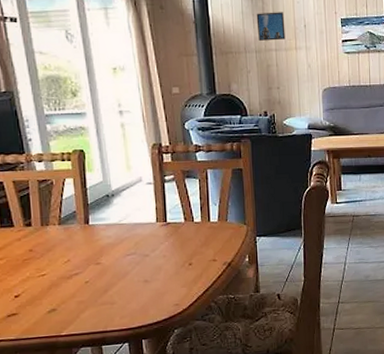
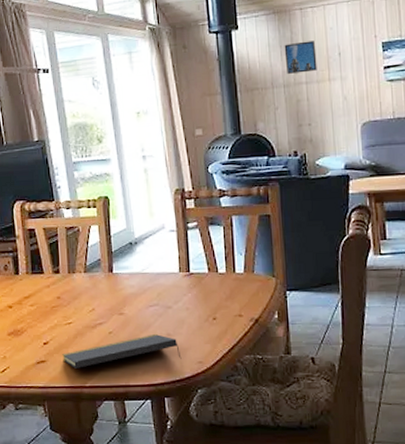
notepad: none [36,281,159,319] -> present [62,334,182,369]

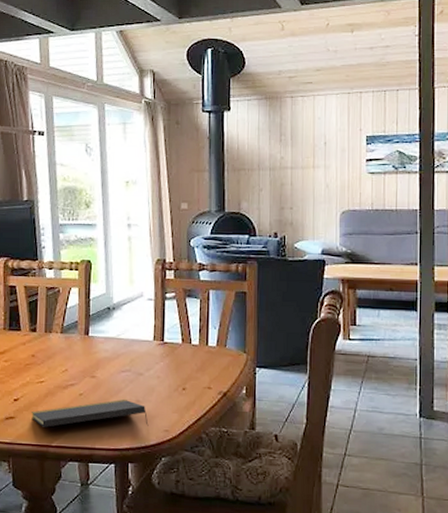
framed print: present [284,40,317,74] -> none [273,128,303,158]

